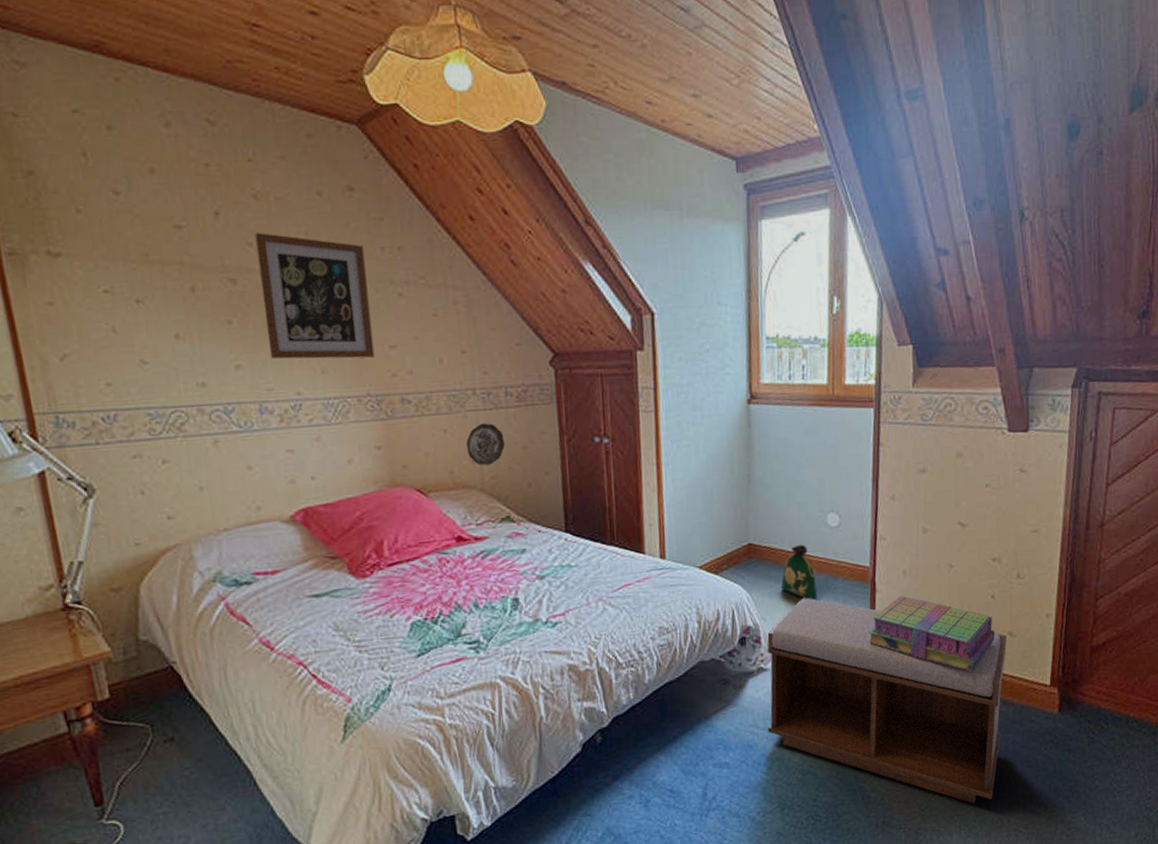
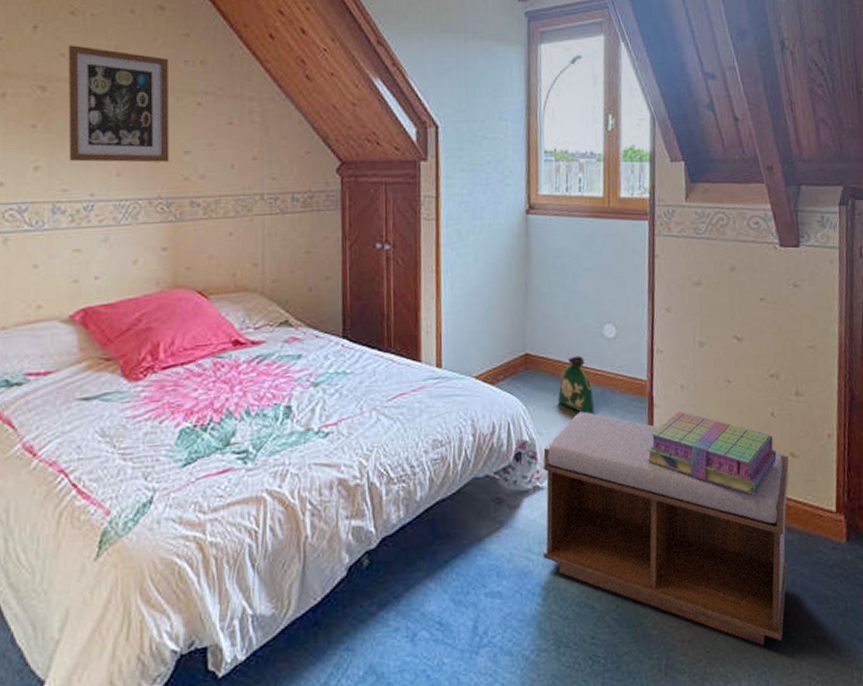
decorative plate: present [466,422,505,466] -> none [251,227,288,269]

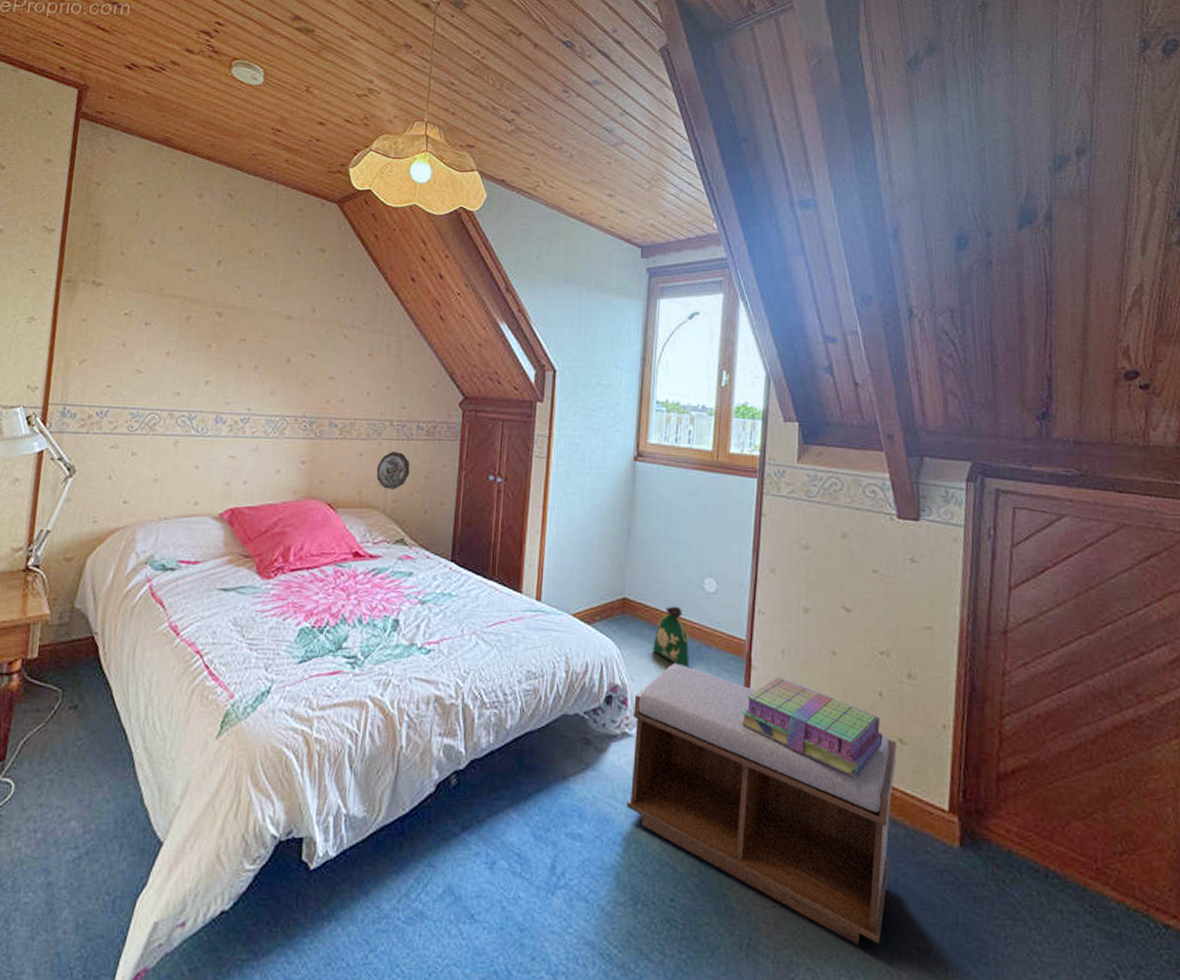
wall art: present [68,45,169,163] -> none [233,279,323,385]
decorative plate: none [251,227,288,269] -> present [376,451,410,489]

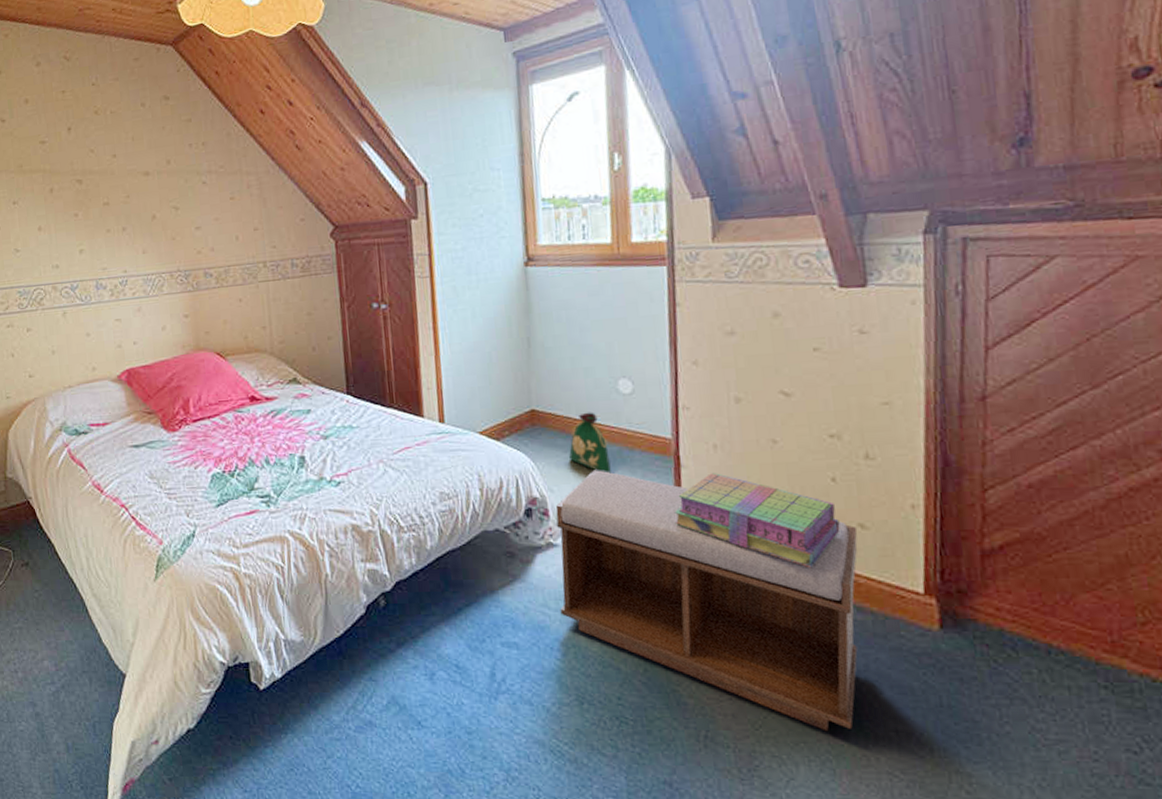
decorative plate: present [376,451,410,489] -> none [258,292,292,331]

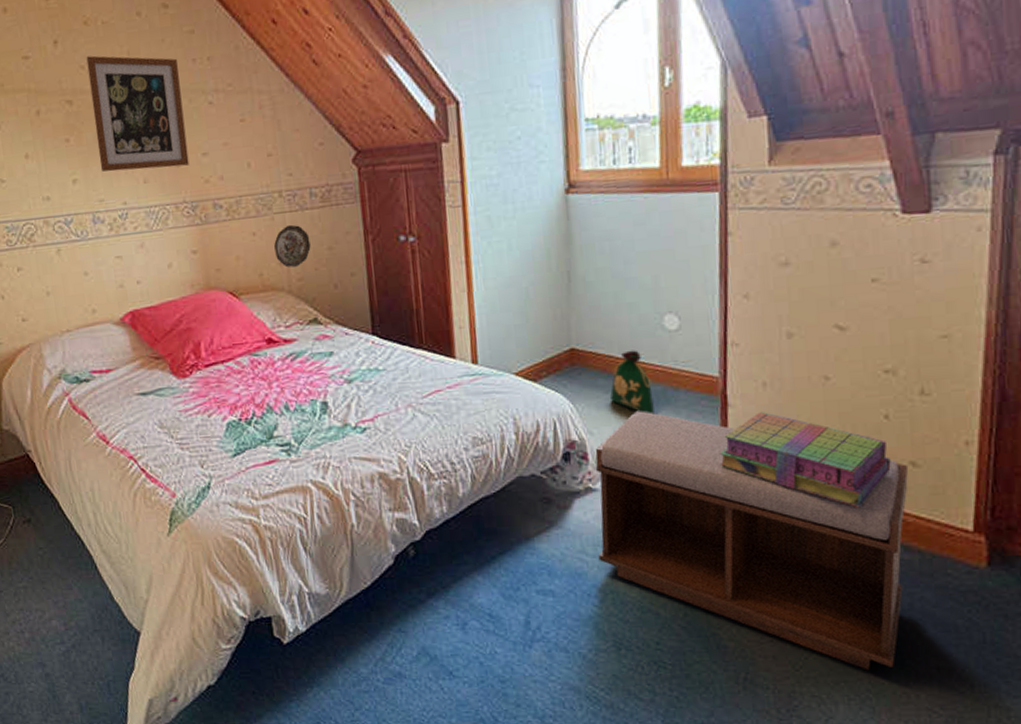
wall art: none [95,141,184,243] -> present [86,55,190,172]
decorative plate: none [258,292,292,331] -> present [274,224,311,268]

